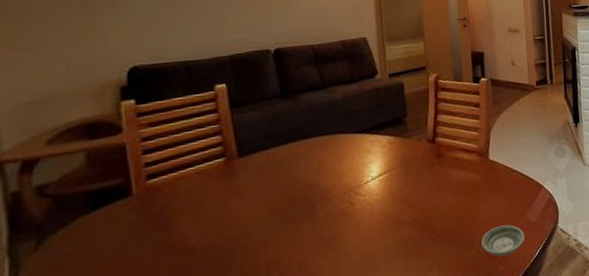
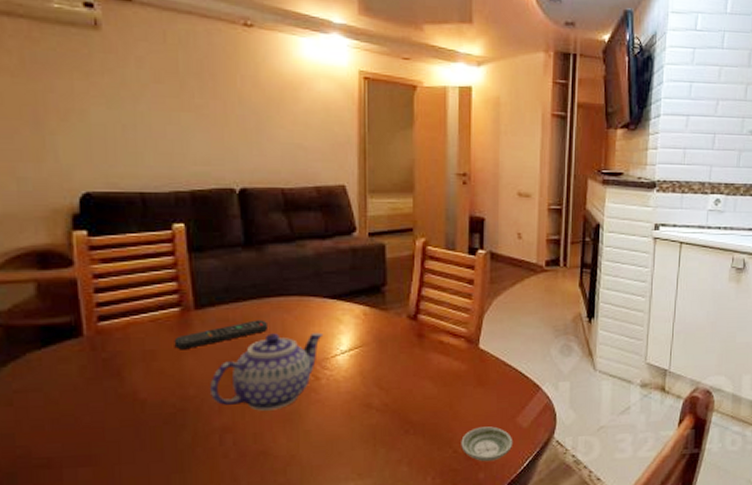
remote control: none [220,159,305,196] -> present [174,320,267,350]
teapot: none [255,163,356,241] -> present [210,332,324,411]

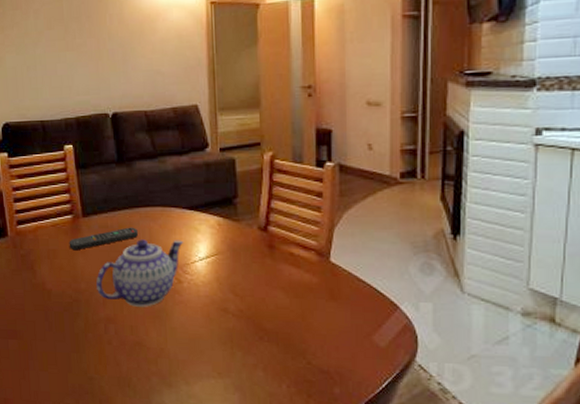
saucer: present [461,426,513,462] -> none [315,341,370,378]

